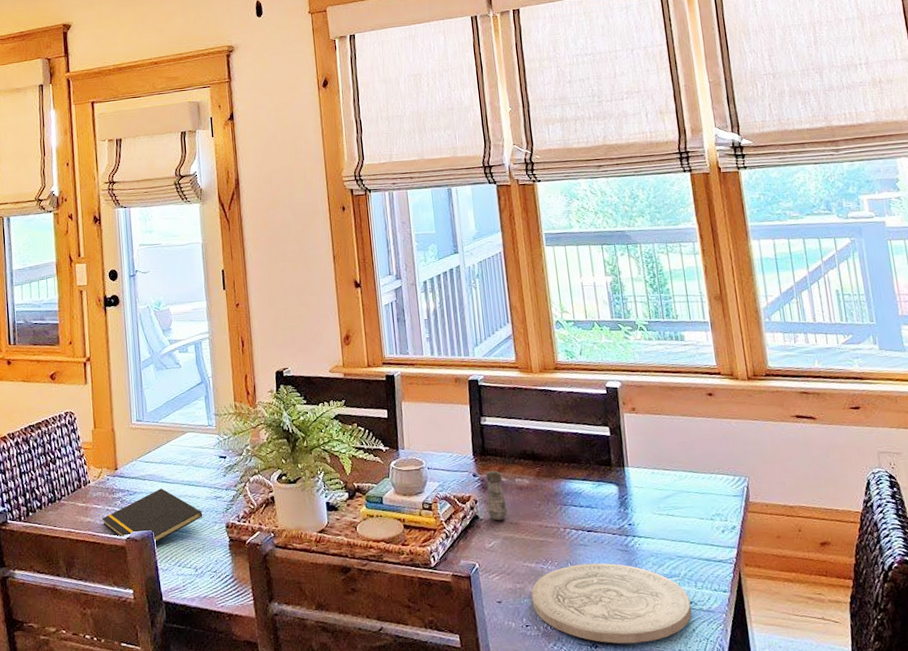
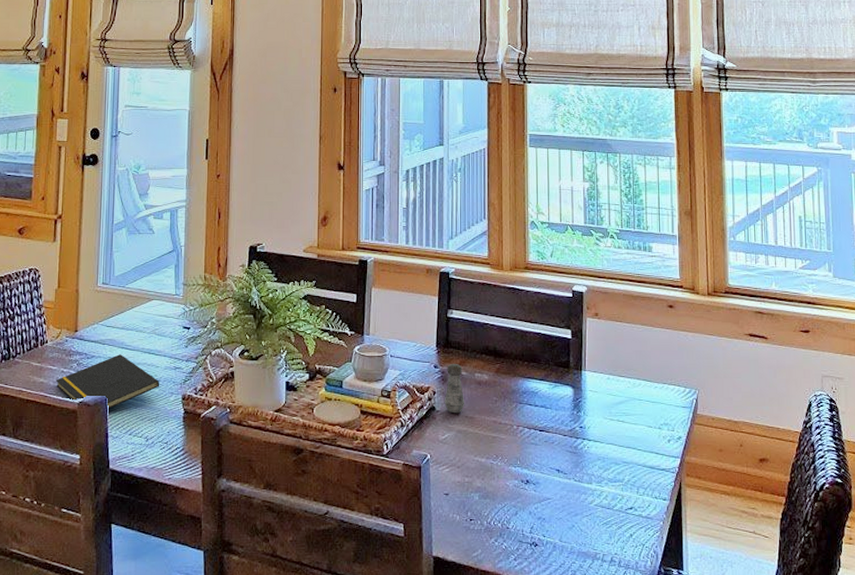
plate: present [531,563,692,644] -> none [478,462,631,544]

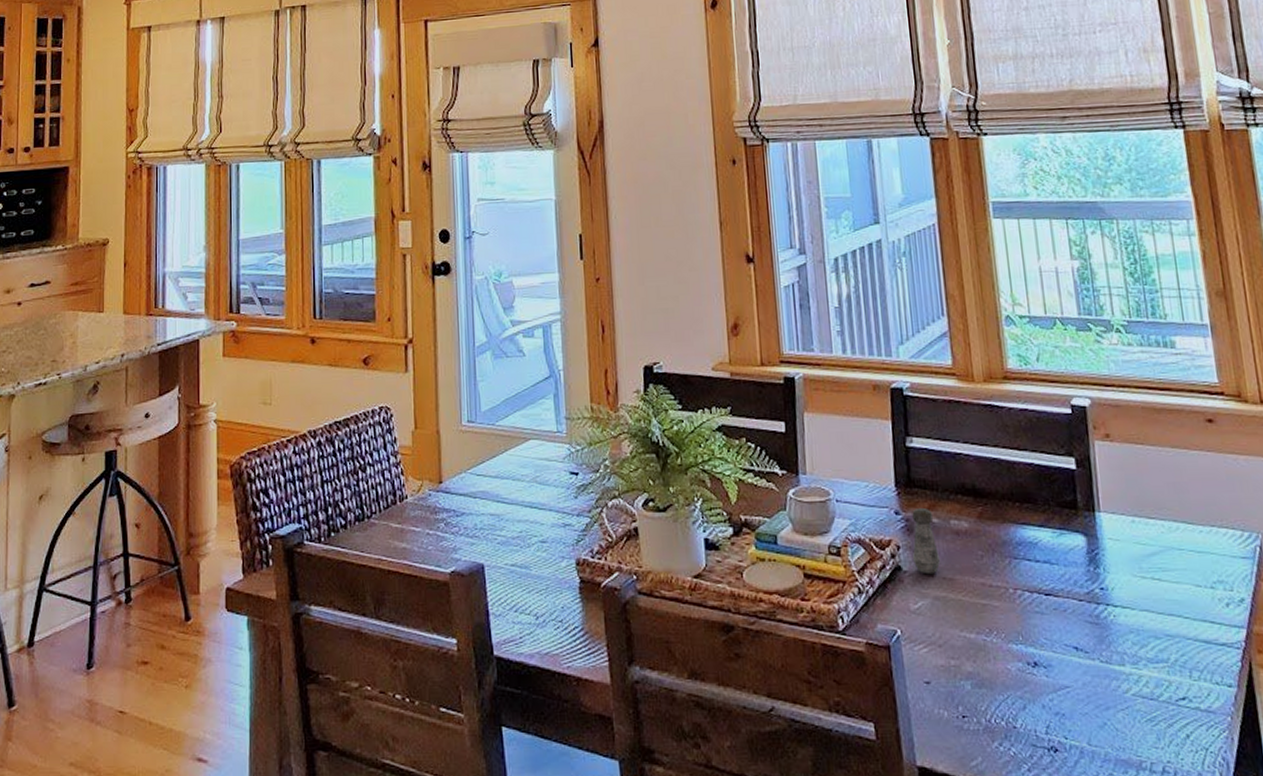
notepad: present [56,354,160,410] -> none [421,510,548,581]

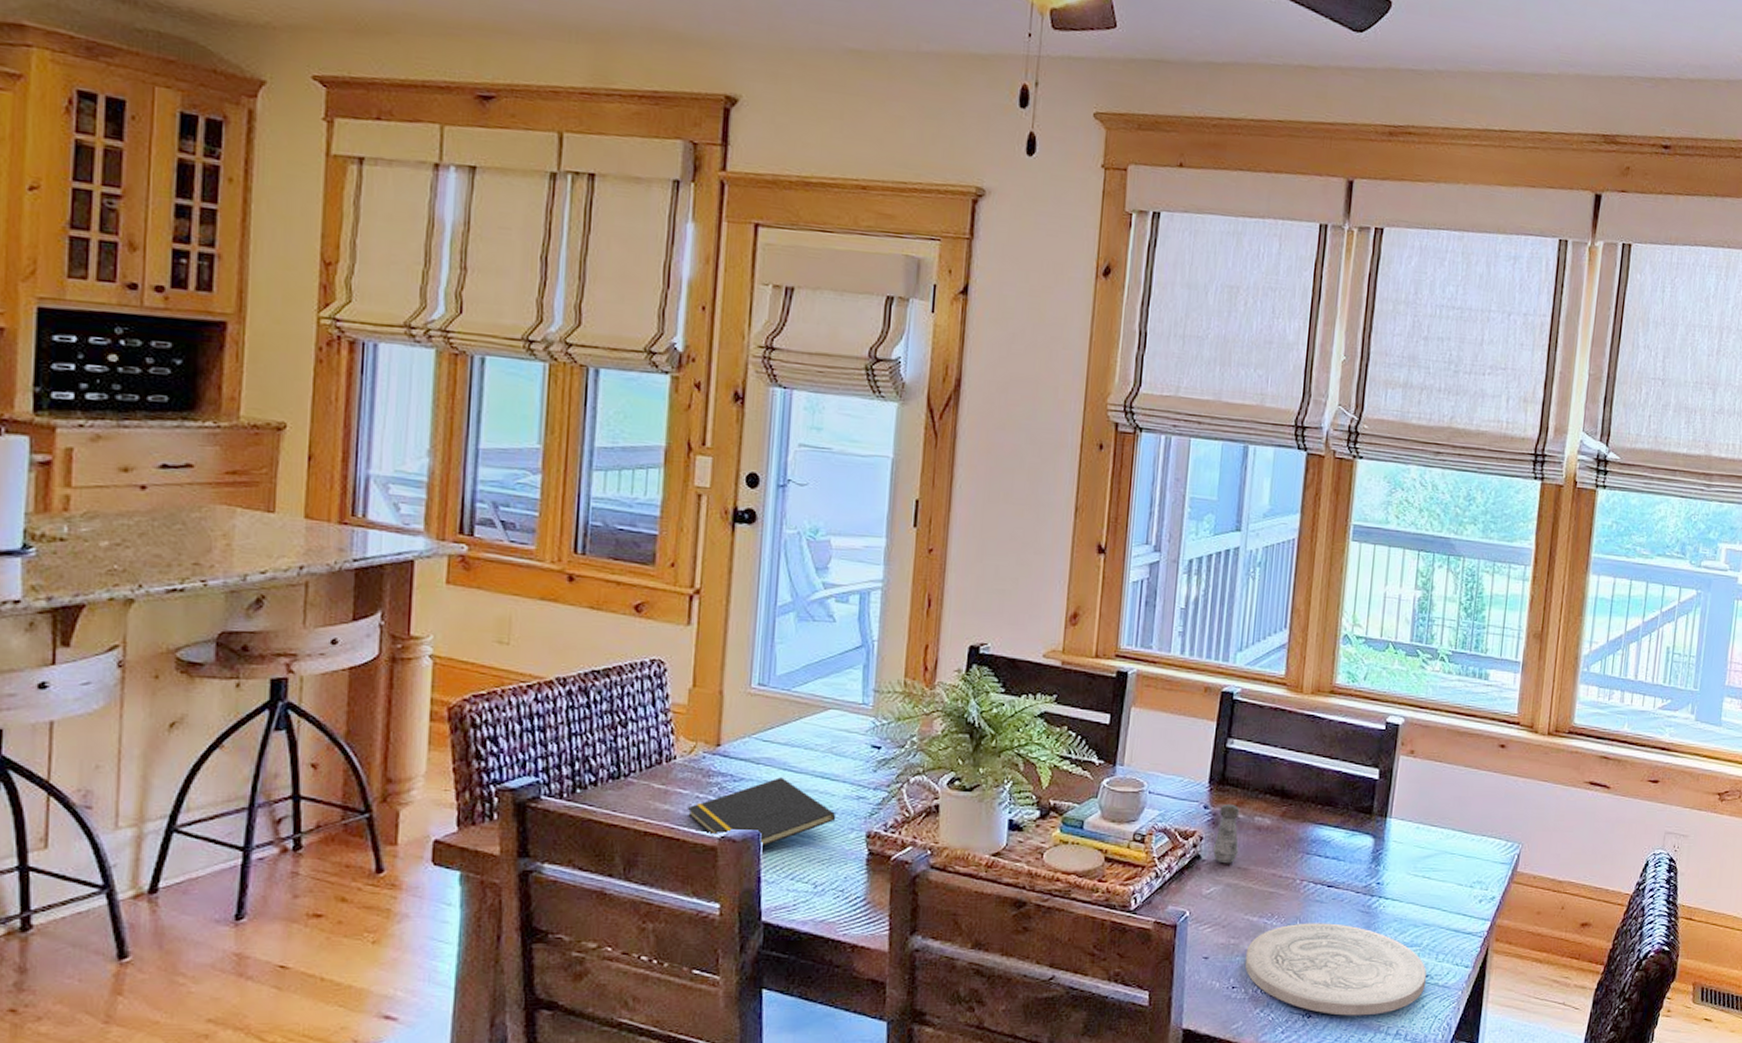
notepad: none [421,510,548,581] -> present [688,777,836,848]
plate: none [969,638,1185,749] -> present [1244,923,1427,1016]

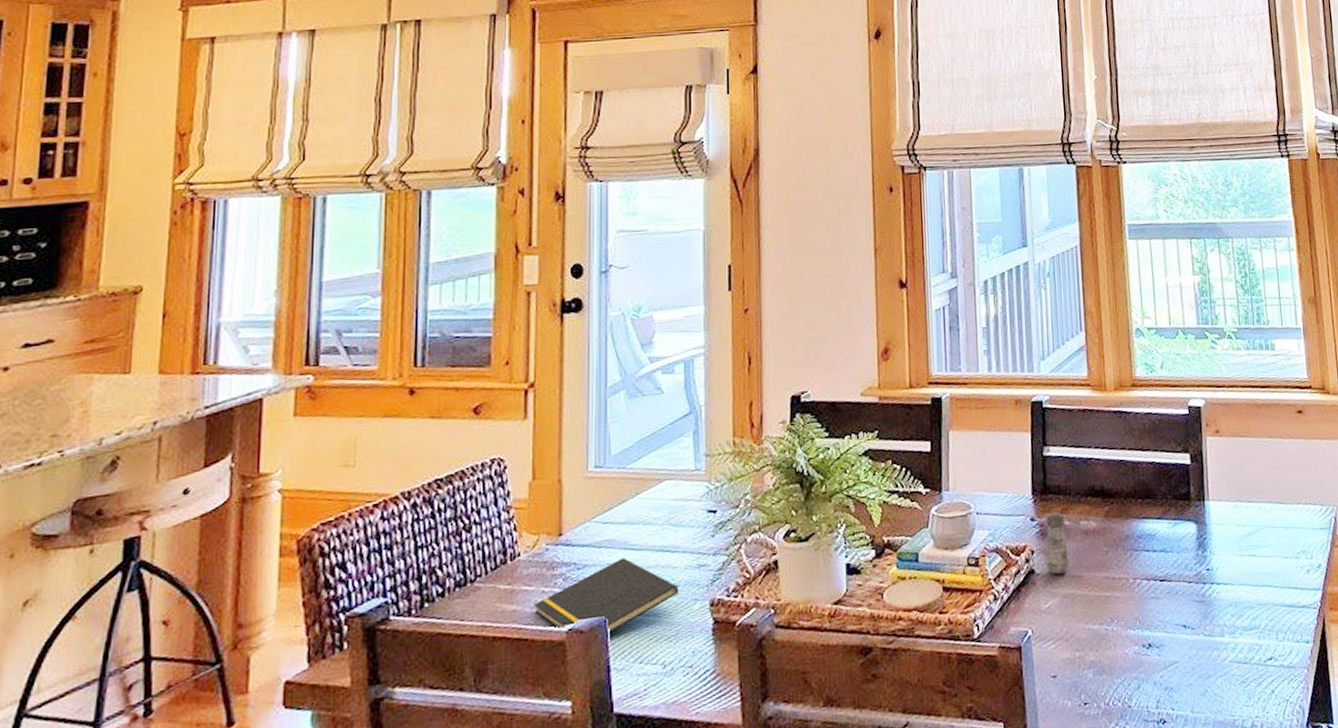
plate: present [1244,923,1427,1016] -> none [1092,618,1271,717]

